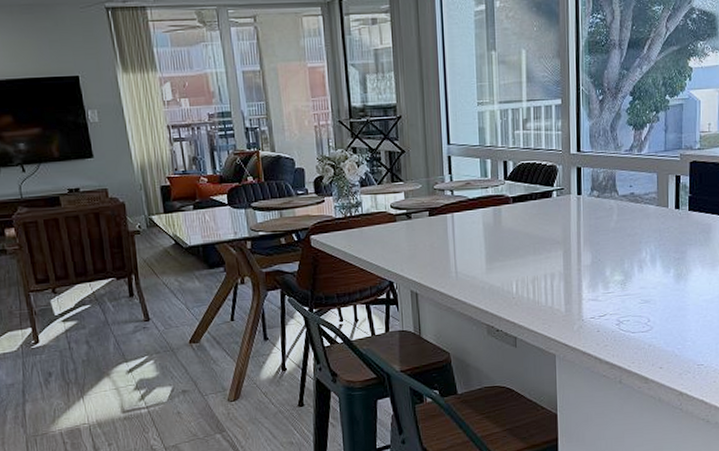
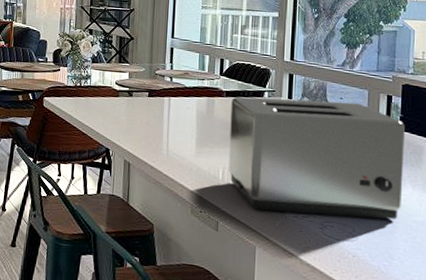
toaster: none [519,189,694,318] -> present [228,96,405,220]

